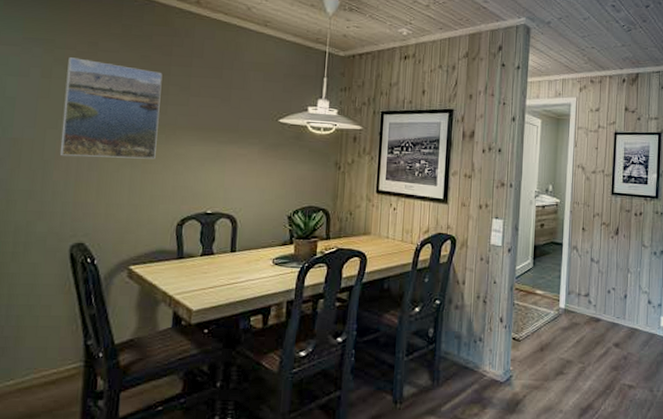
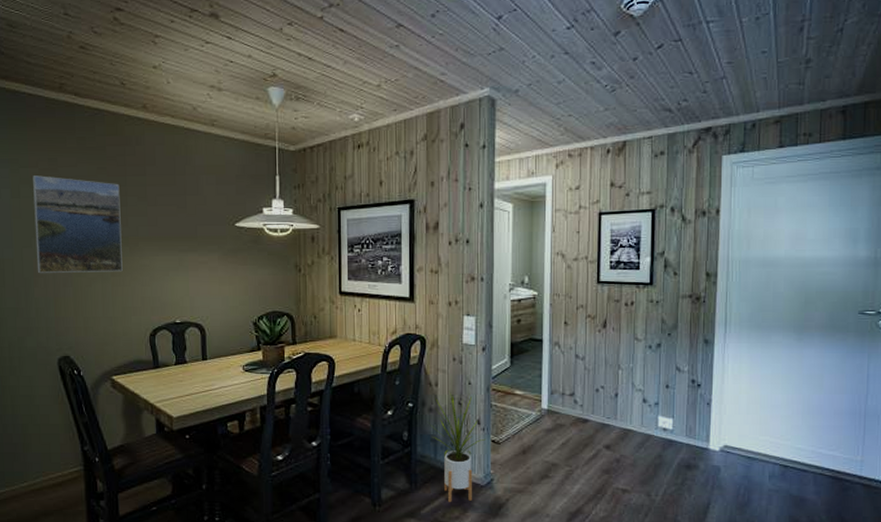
house plant: none [453,289,507,399] -> present [428,391,486,502]

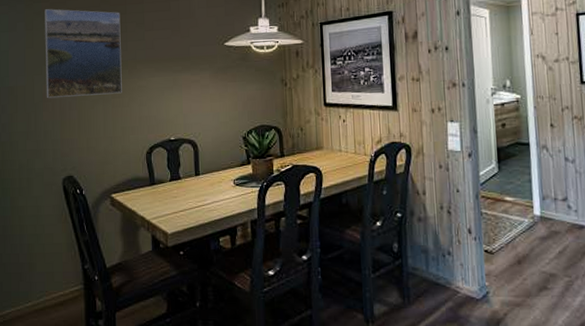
house plant: present [428,391,486,502] -> none [417,199,478,317]

